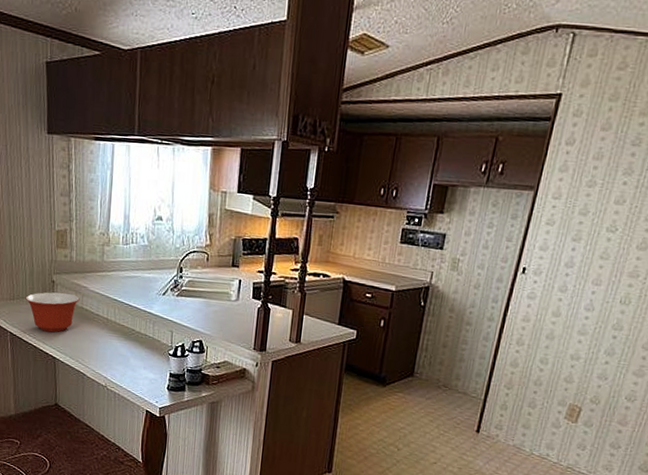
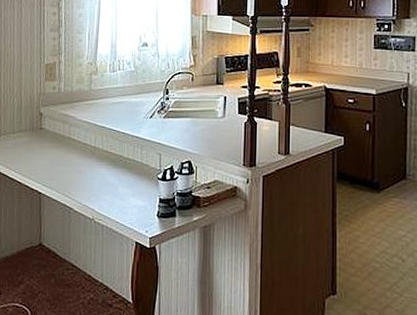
mixing bowl: present [25,292,80,333] -> none [12,124,67,166]

